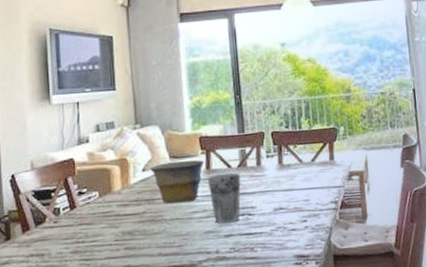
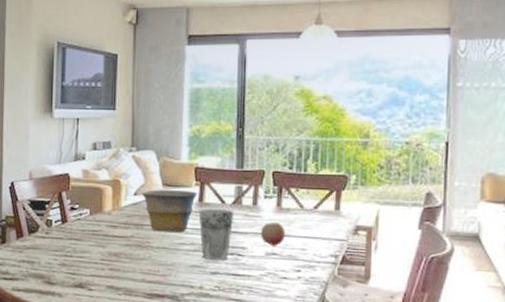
fruit: none [266,179,290,201] -> present [260,222,286,246]

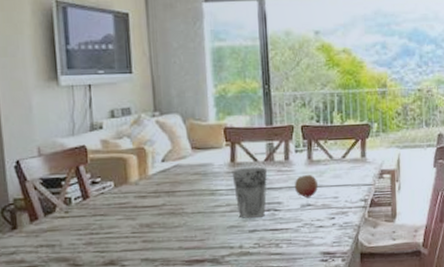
bowl: present [142,190,198,233] -> none [170,152,229,197]

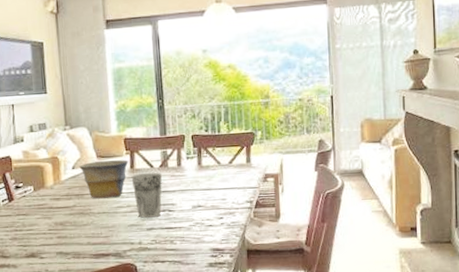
bowl: none [170,152,229,197] -> present [79,160,129,199]
fruit: present [294,175,319,197] -> none [186,179,208,199]

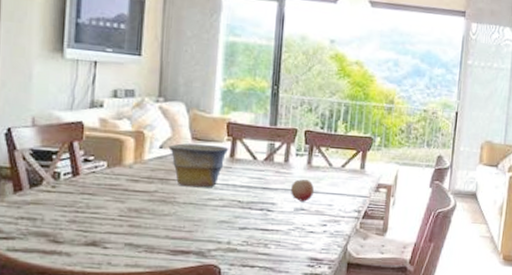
cup: present [131,172,163,218] -> none [229,164,266,216]
fruit: none [186,179,208,199] -> present [290,179,315,202]

